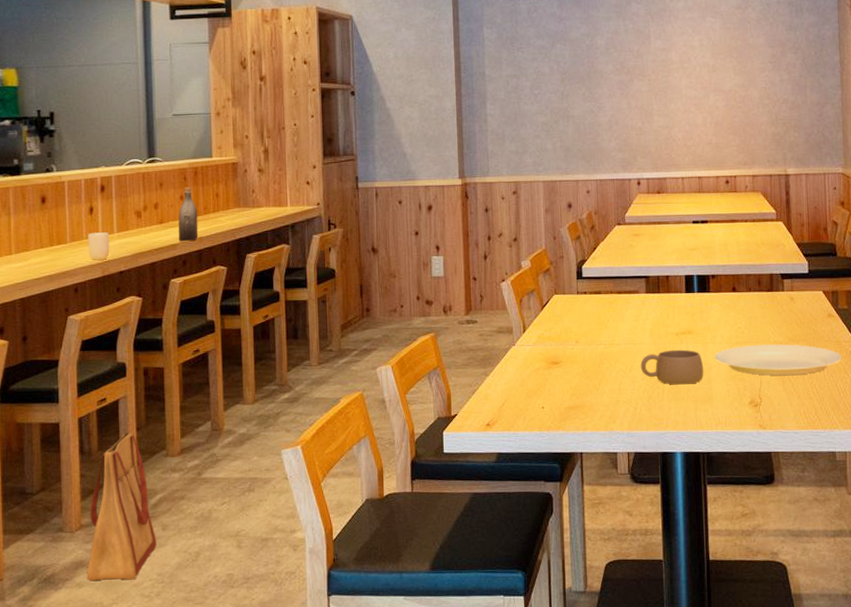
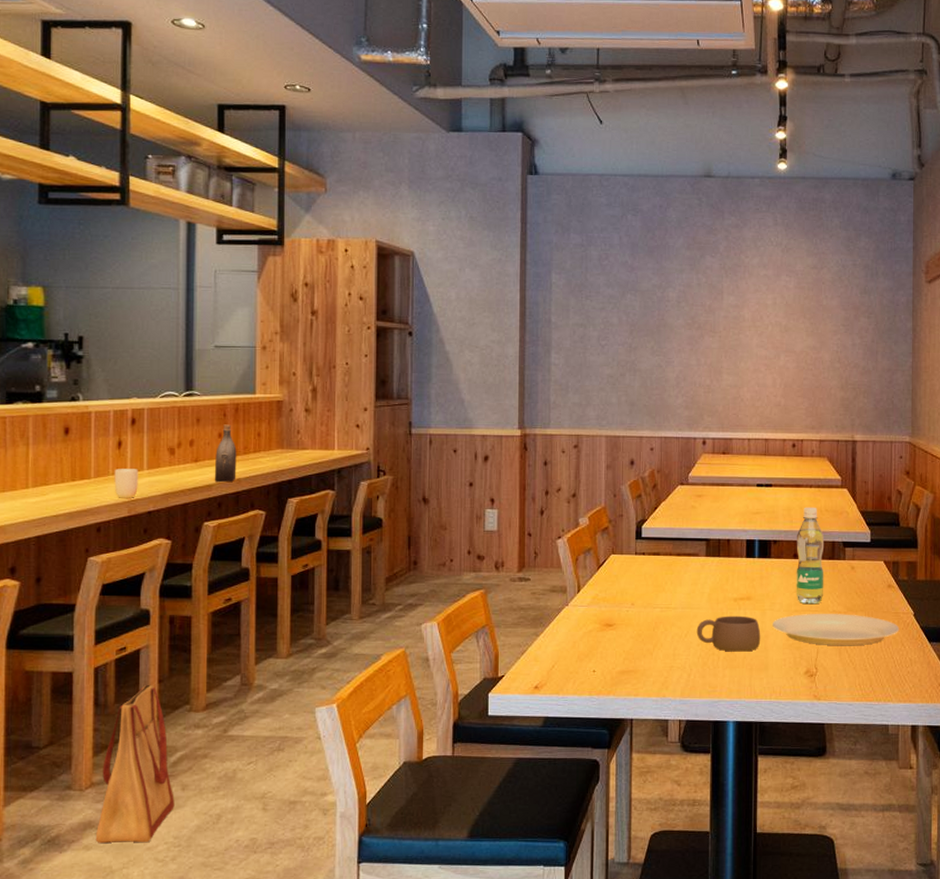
bottle: none [734,241,765,336] -> present [796,507,824,605]

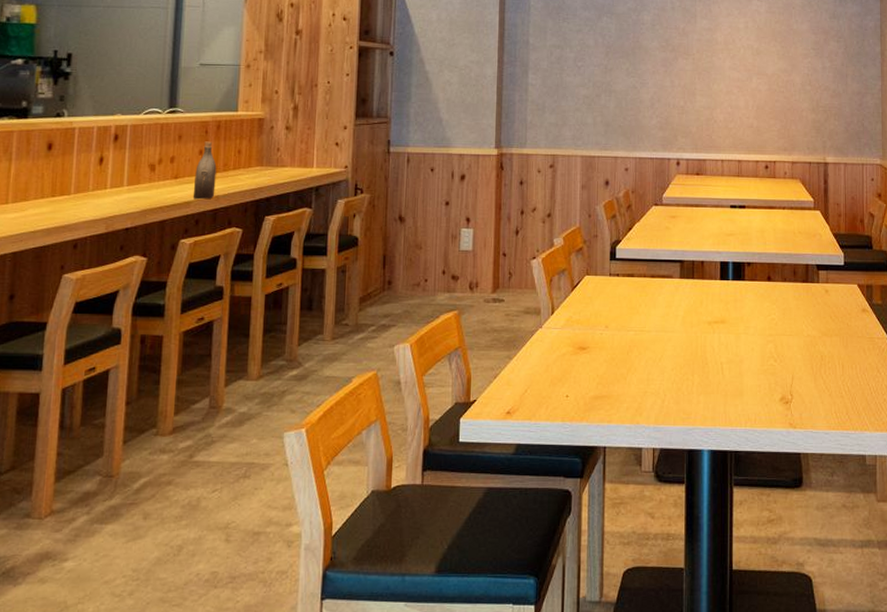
shopping bag: present [95,685,175,843] -> none [51,407,136,576]
cup: present [114,469,138,498] -> none [93,185,118,215]
cup: present [696,615,761,652] -> none [670,339,735,377]
plate: present [771,614,900,646] -> none [746,338,875,372]
bottle: present [796,507,824,605] -> none [770,229,798,329]

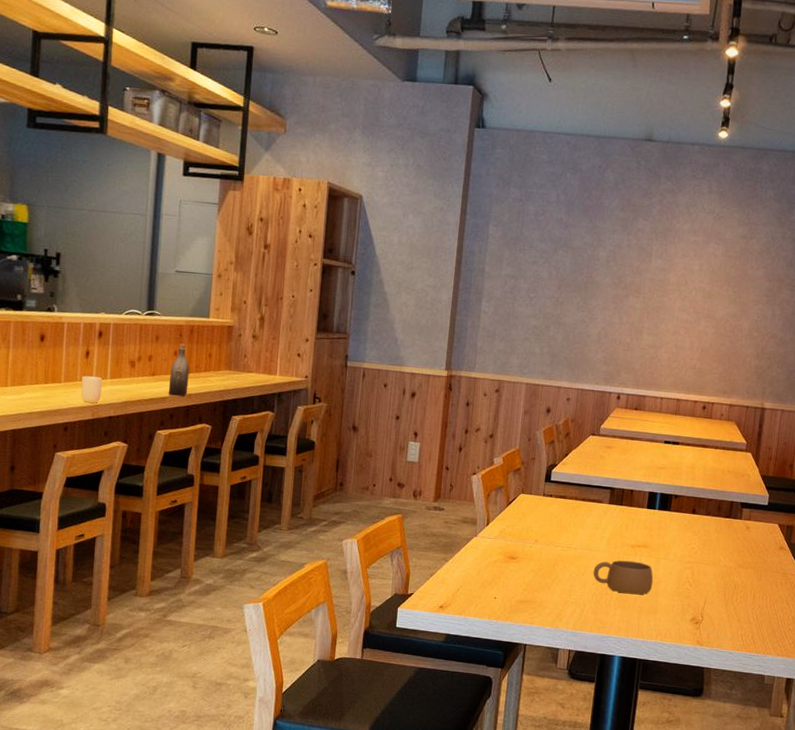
cup: none [93,185,118,215] -> present [80,376,103,403]
cup: none [670,339,735,377] -> present [593,560,654,595]

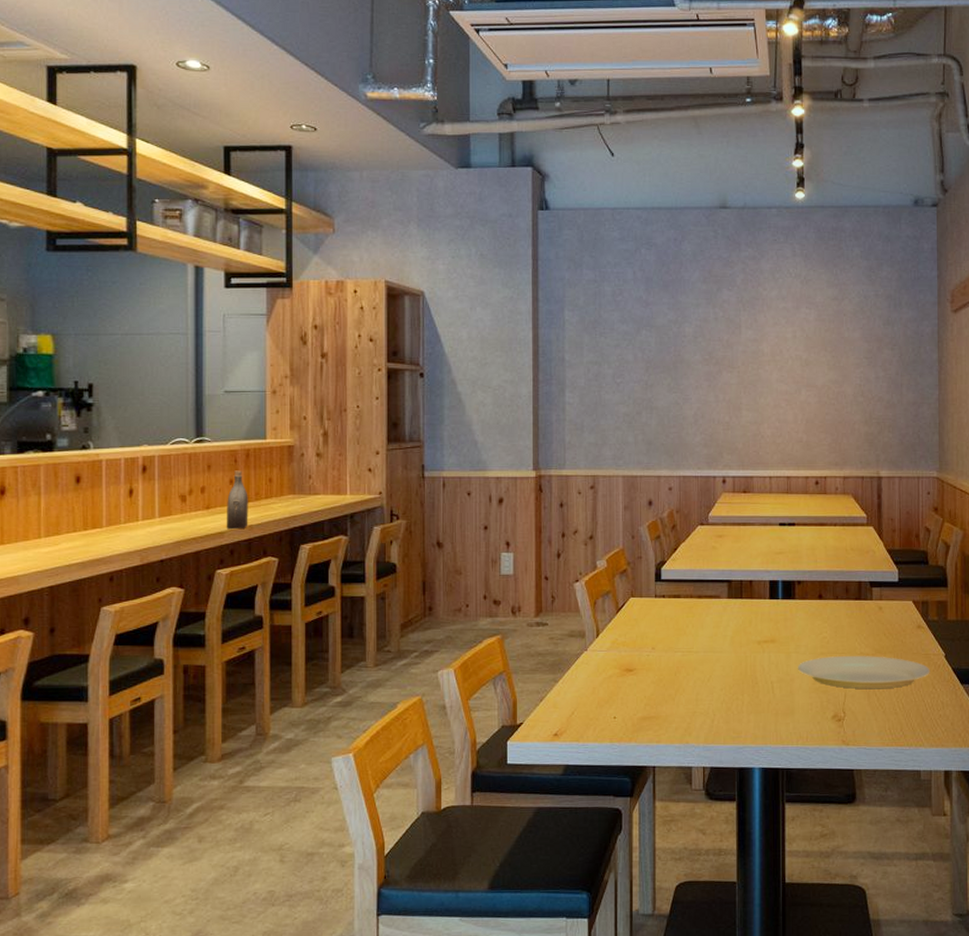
cup: present [80,376,103,403] -> none [126,517,150,547]
cup: present [593,560,654,595] -> none [719,659,786,696]
plate: none [664,565,786,600] -> present [797,656,930,690]

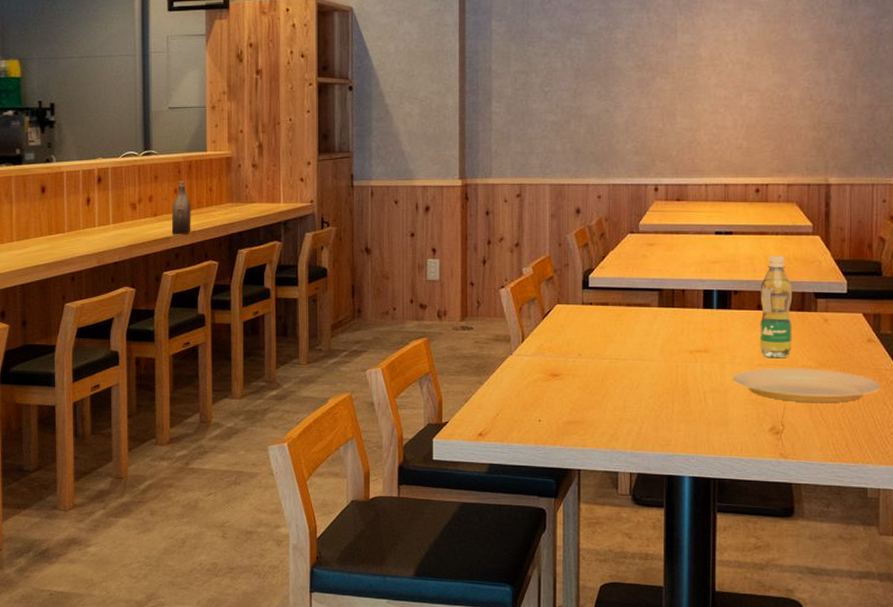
bottle: none [821,546,851,647] -> present [759,255,793,359]

